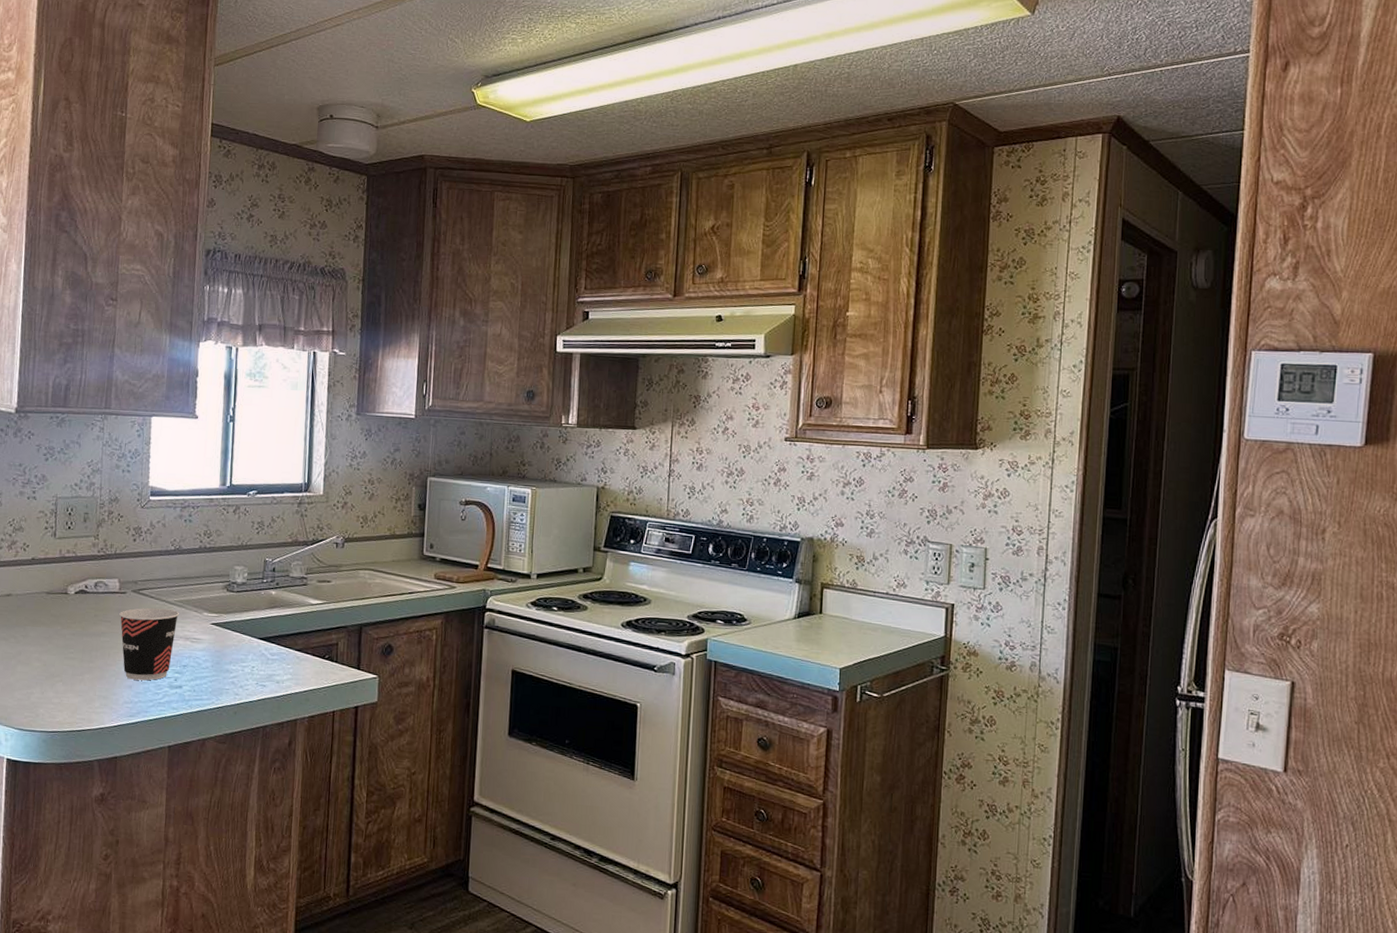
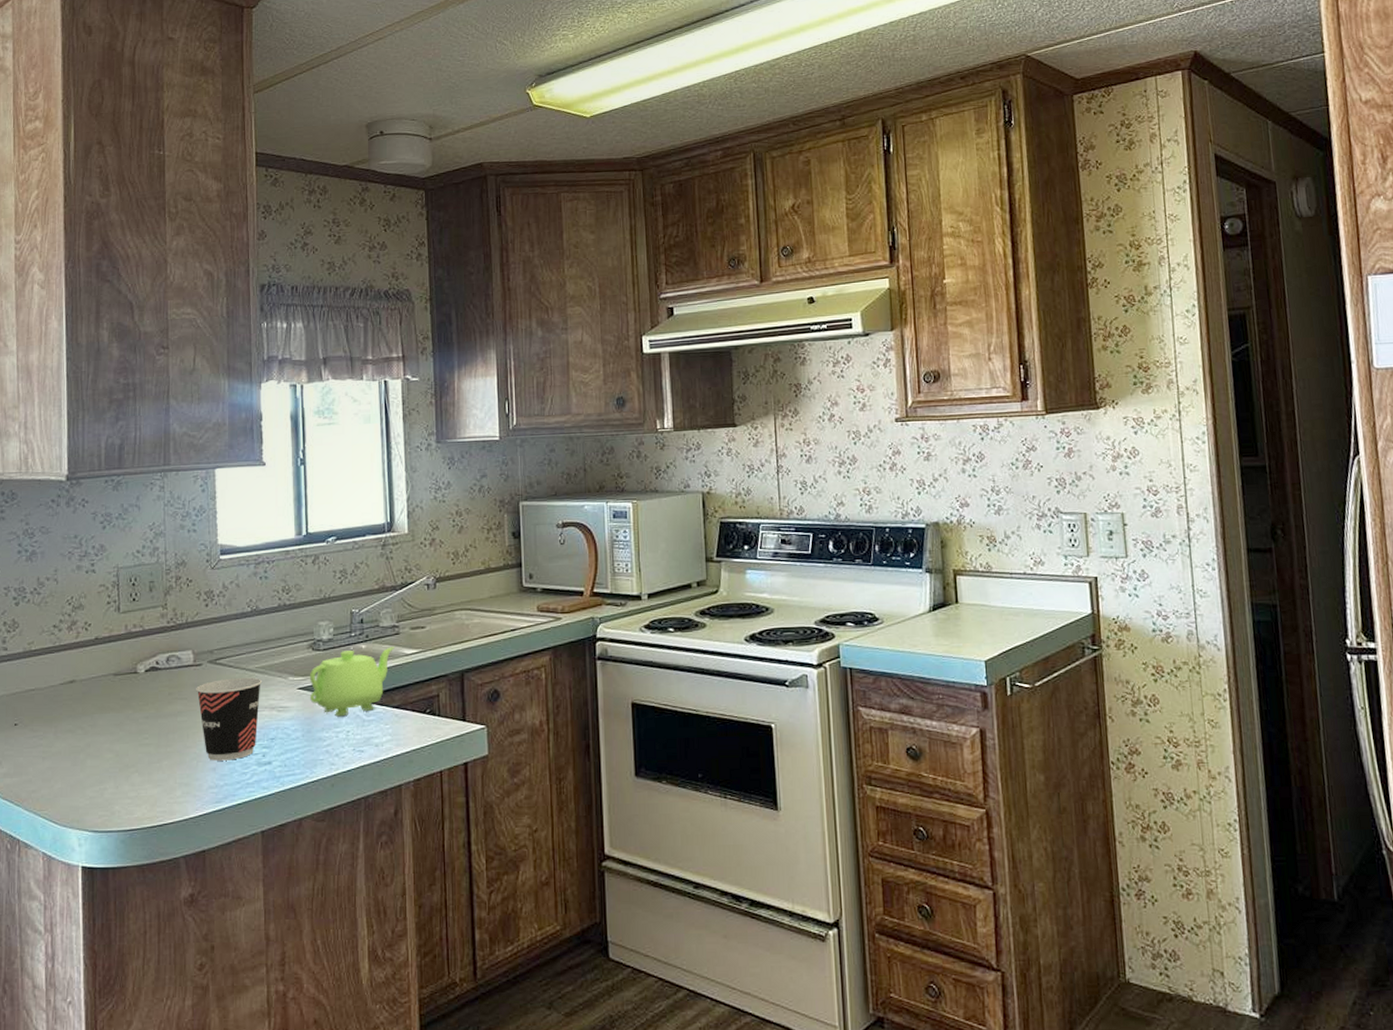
teapot: none [221,595,302,653] -> present [309,647,395,717]

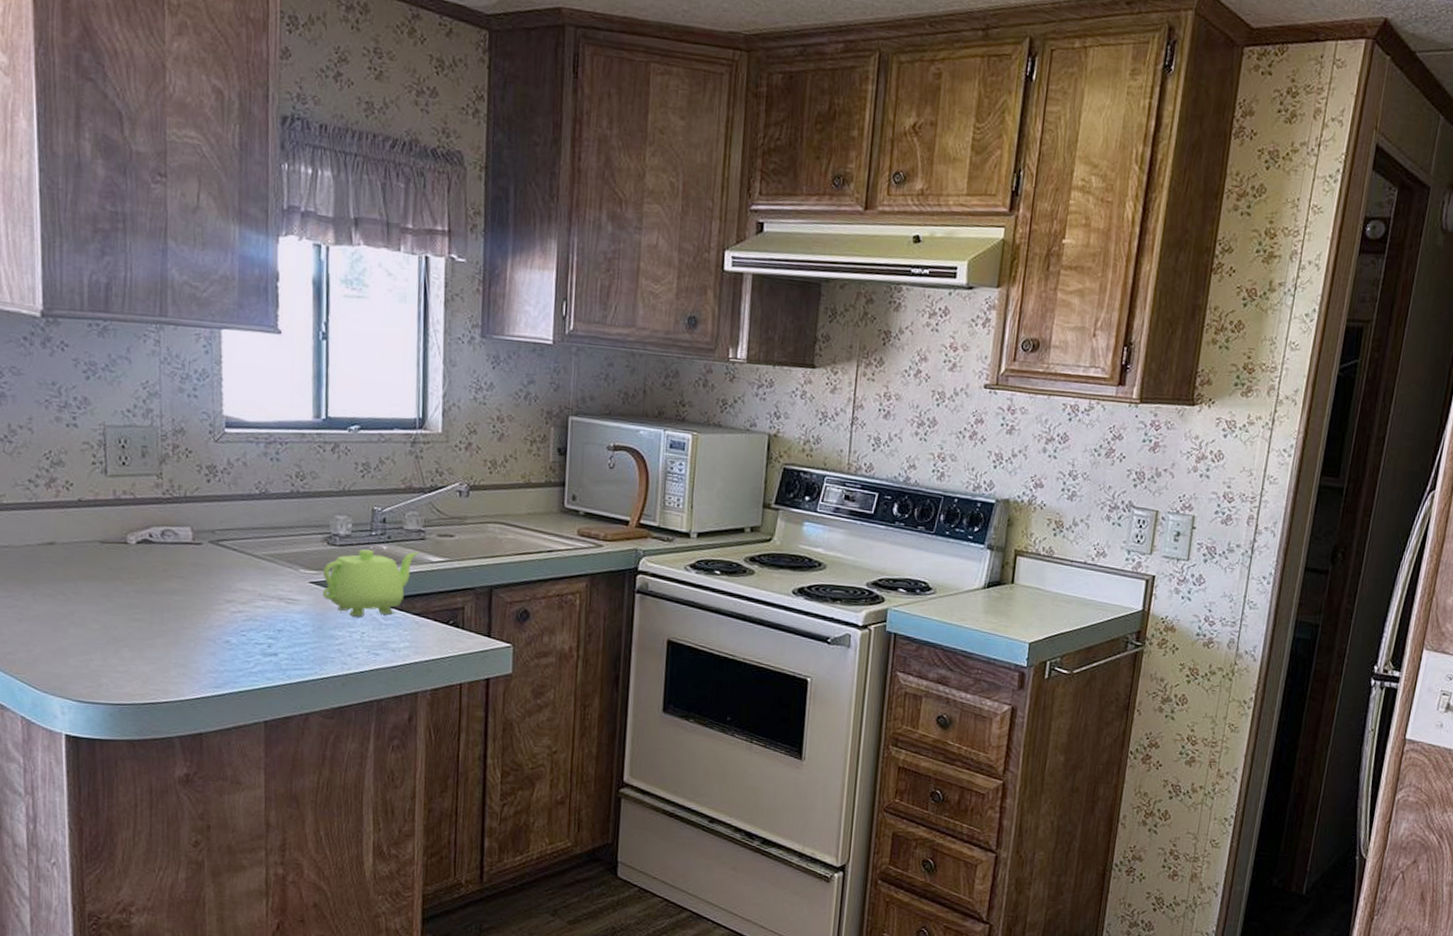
cup: present [196,677,263,761] -> none [195,562,270,647]

